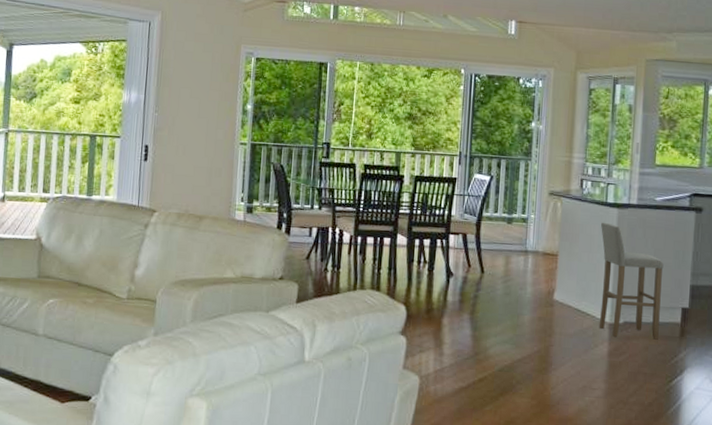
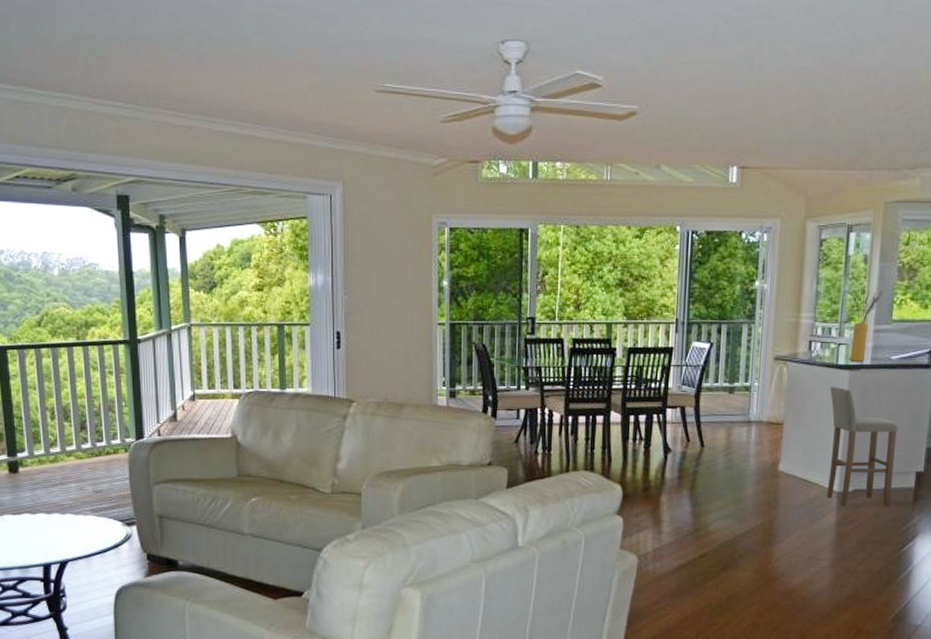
vase: none [618,135,647,203] -> present [850,289,883,363]

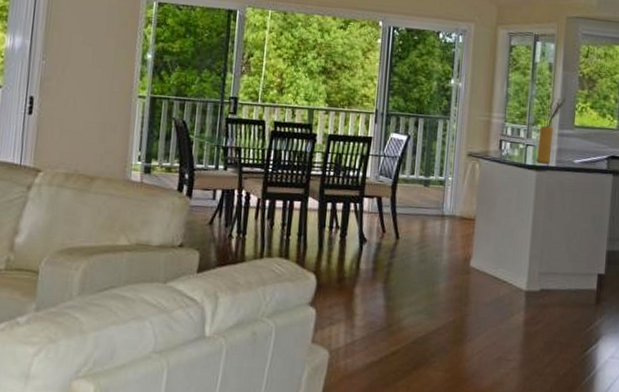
bar stool: present [826,386,898,506] -> none [515,185,581,308]

